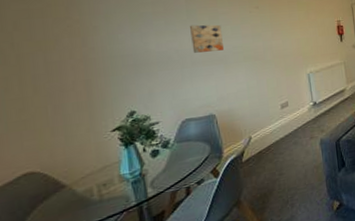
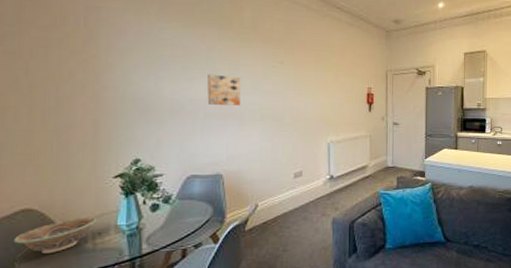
decorative bowl: none [19,170,101,212] -> present [13,217,97,253]

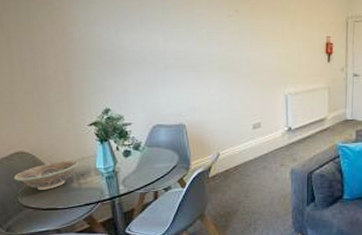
wall art: present [207,74,241,105] -> none [165,24,198,56]

